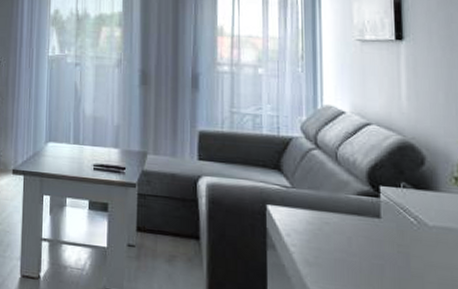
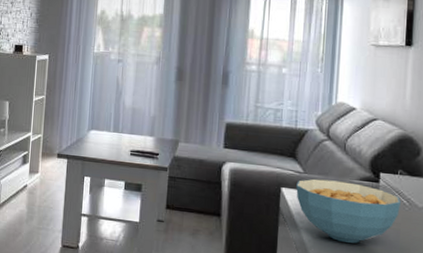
cereal bowl: none [284,194,407,270] -> present [296,178,401,244]

